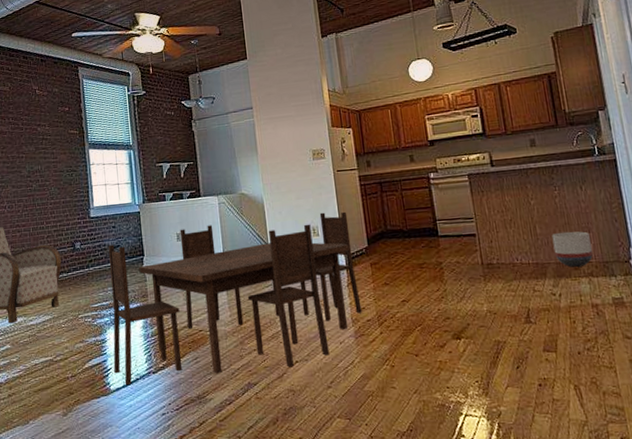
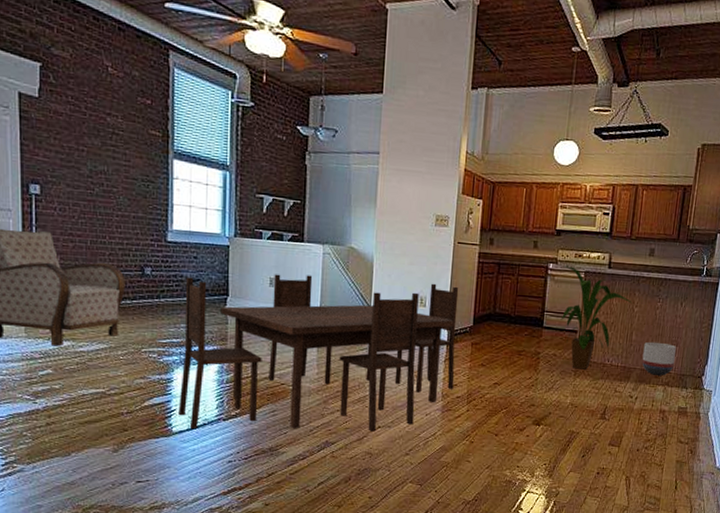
house plant: none [446,172,527,274] -> present [560,266,633,370]

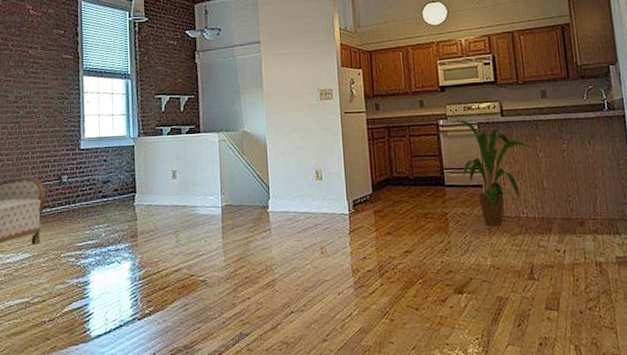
dining set: present [178,274,459,432] -> none [96,155,363,333]
planter: present [642,341,676,376] -> none [558,186,599,223]

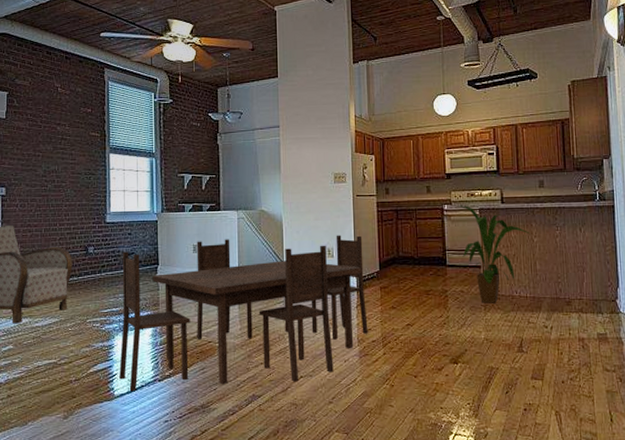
dining set: none [96,155,363,333] -> present [119,235,368,392]

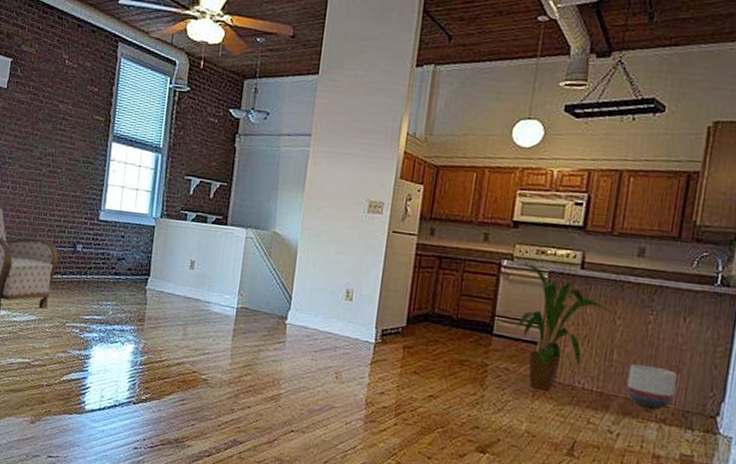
dining set: present [119,235,368,392] -> none [92,255,392,436]
planter: none [549,269,584,303] -> present [626,363,677,410]

